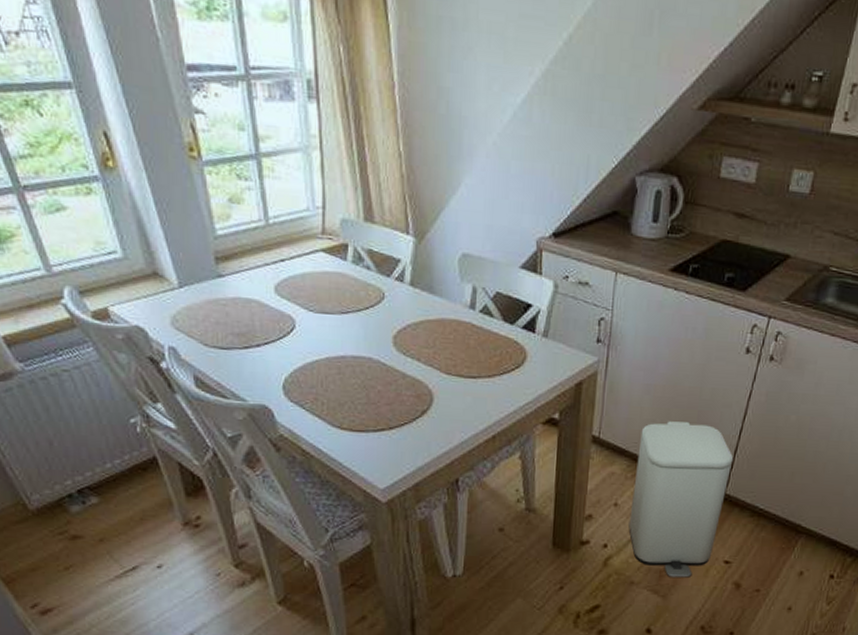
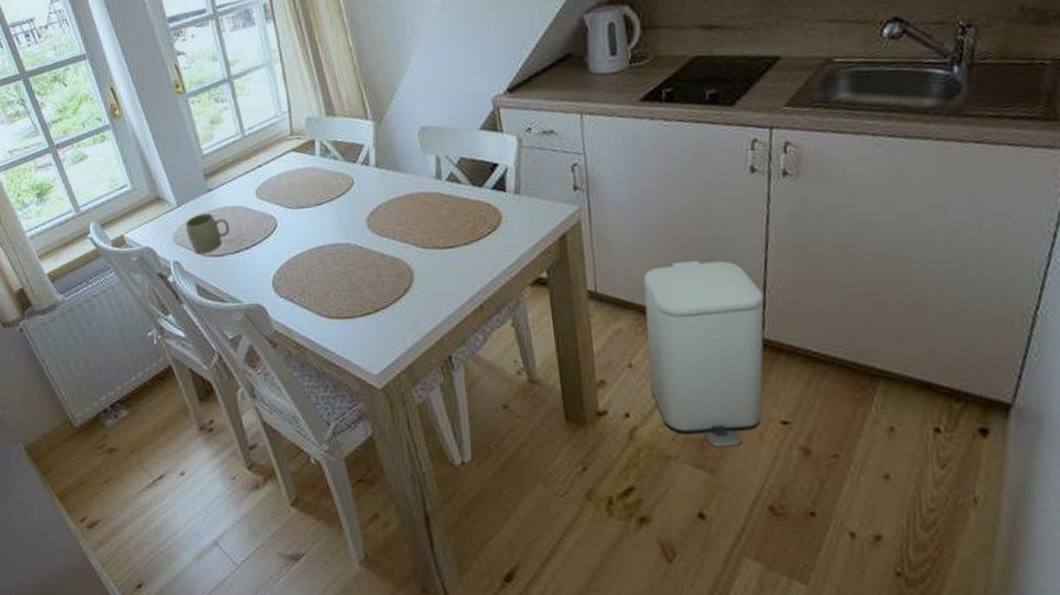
mug: none [186,299,241,344] -> present [185,213,230,254]

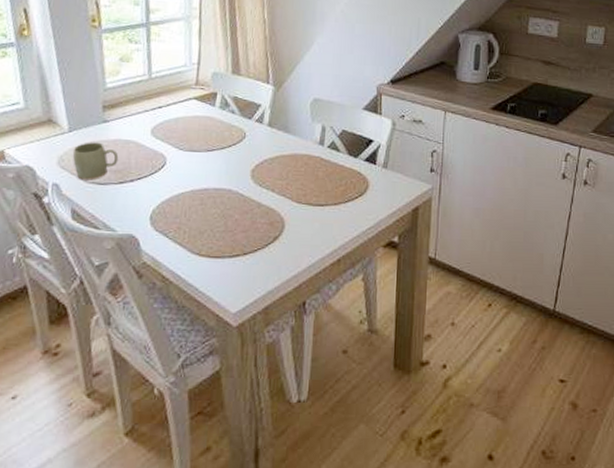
pedal bin: present [643,260,765,448] -> none [466,242,560,399]

